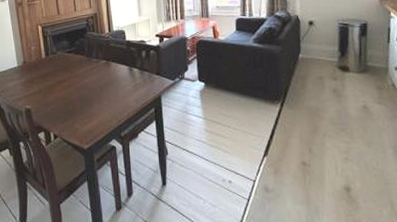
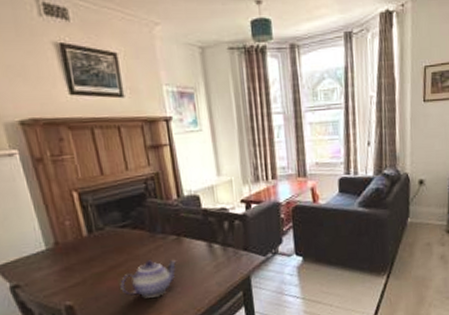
teapot: none [64,78,106,108] -> present [120,260,177,298]

